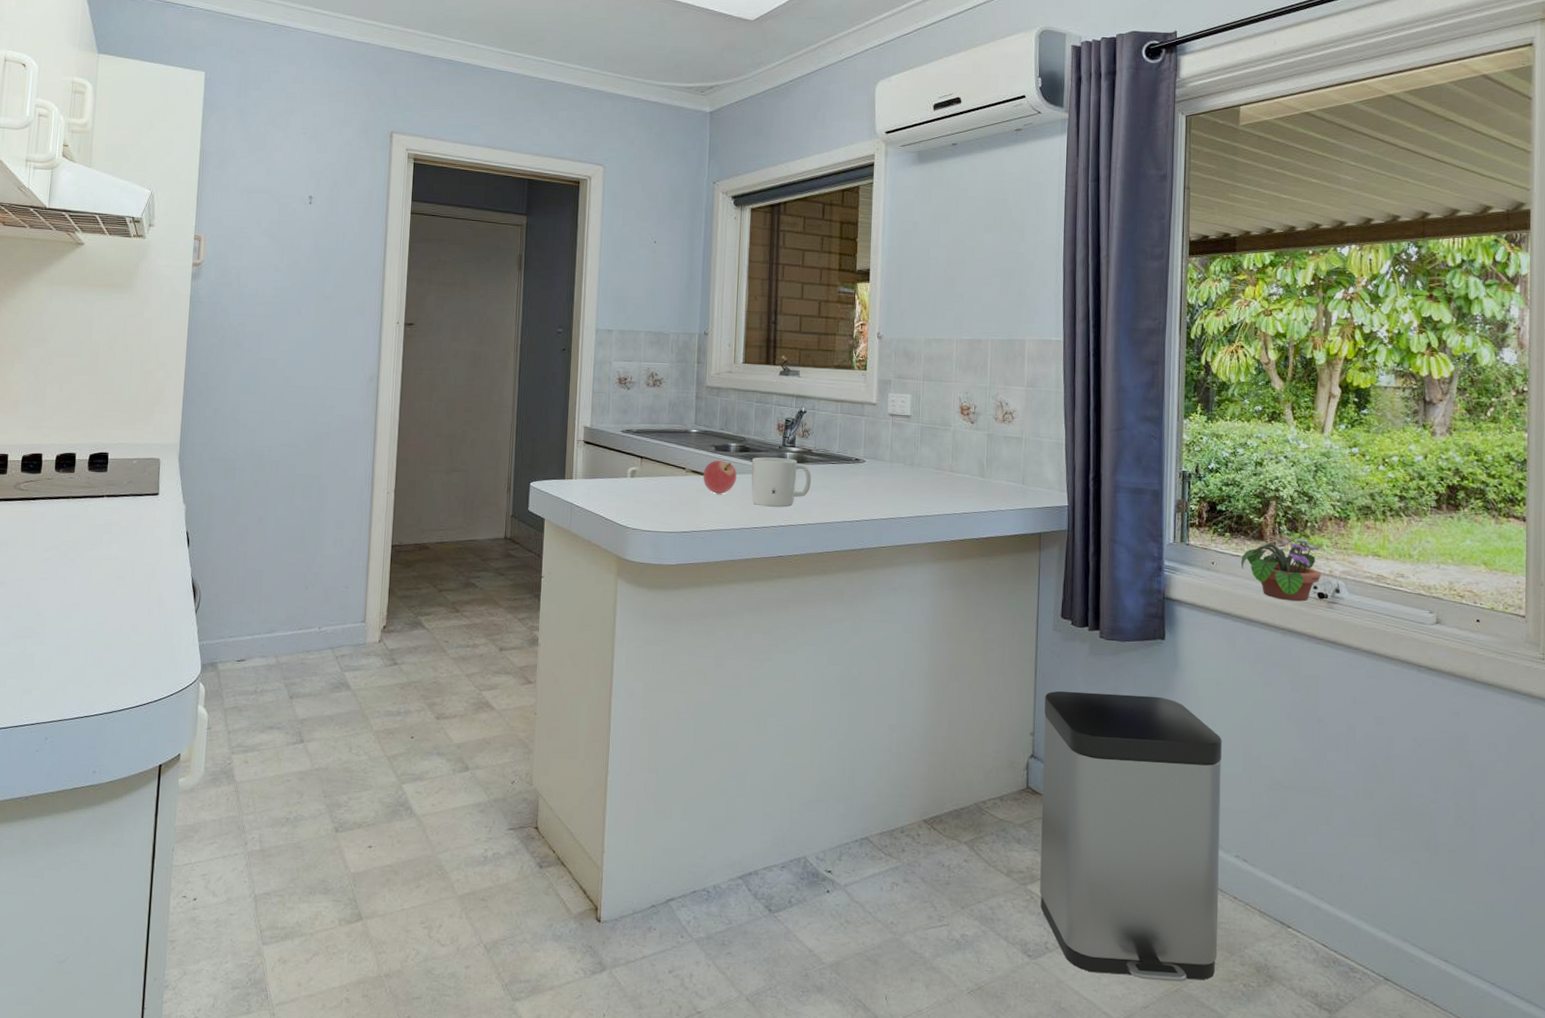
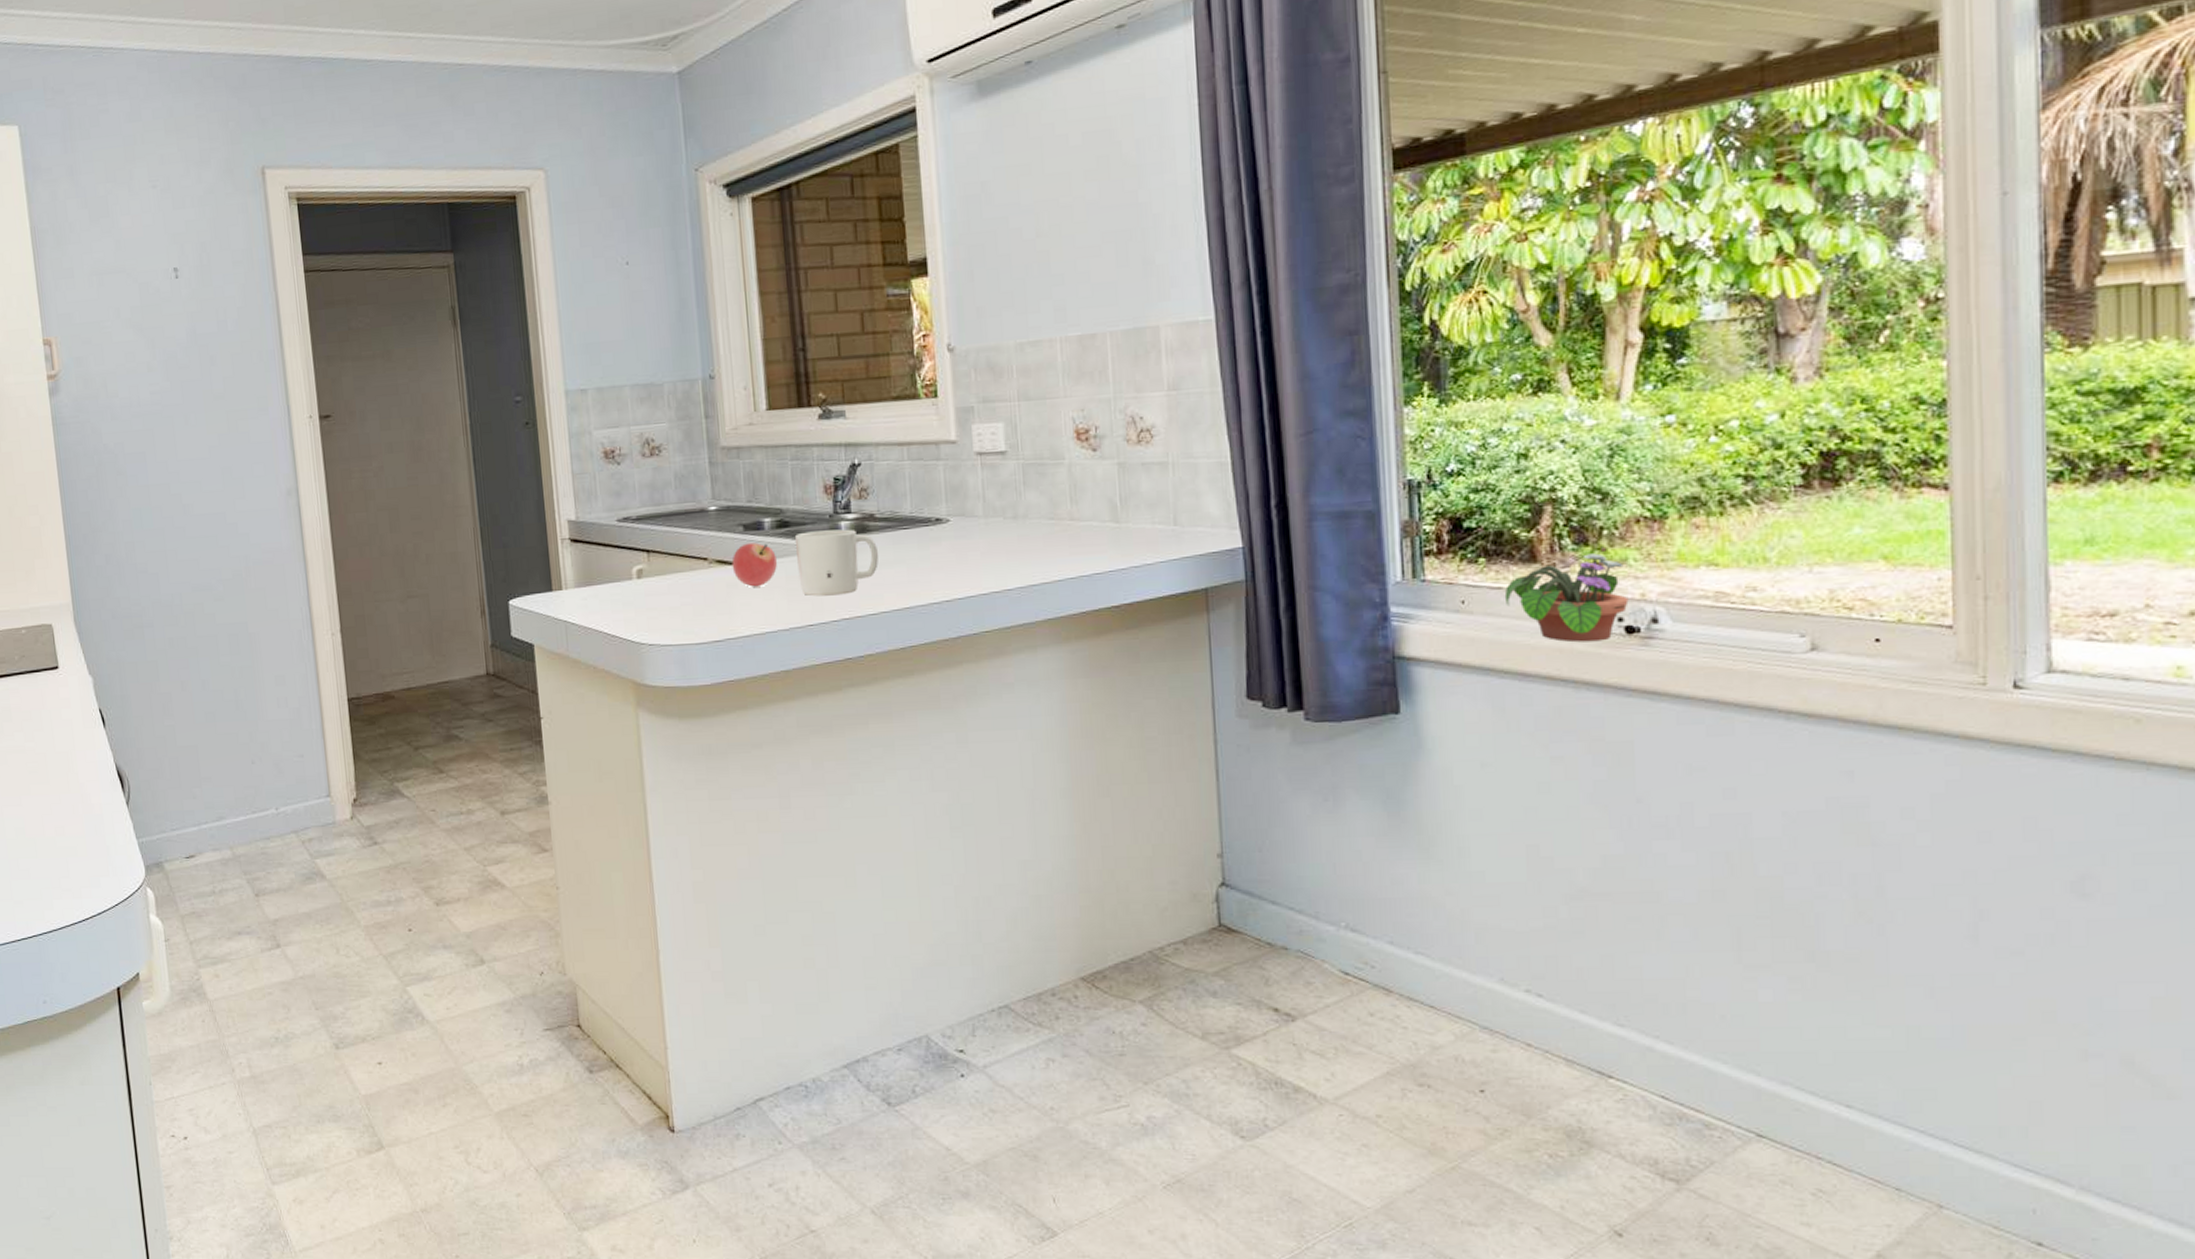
pedal bin: present [1040,690,1222,982] -> none [1233,790,1509,1158]

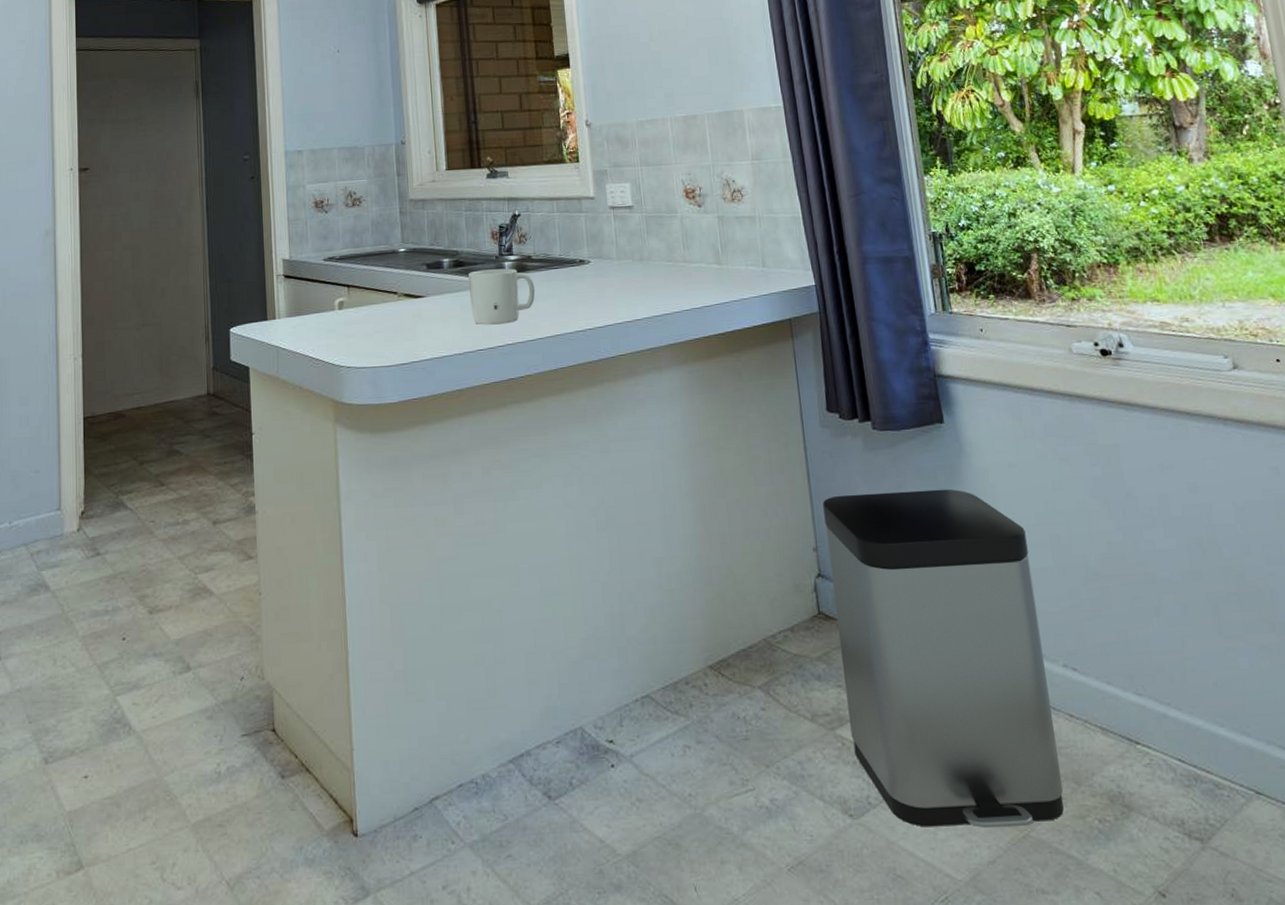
fruit: present [732,542,778,587] -> none [417,279,454,317]
pedal bin: none [1233,790,1509,1158] -> present [823,489,1064,829]
potted flower: present [1504,546,1629,643] -> none [1011,286,1100,363]

